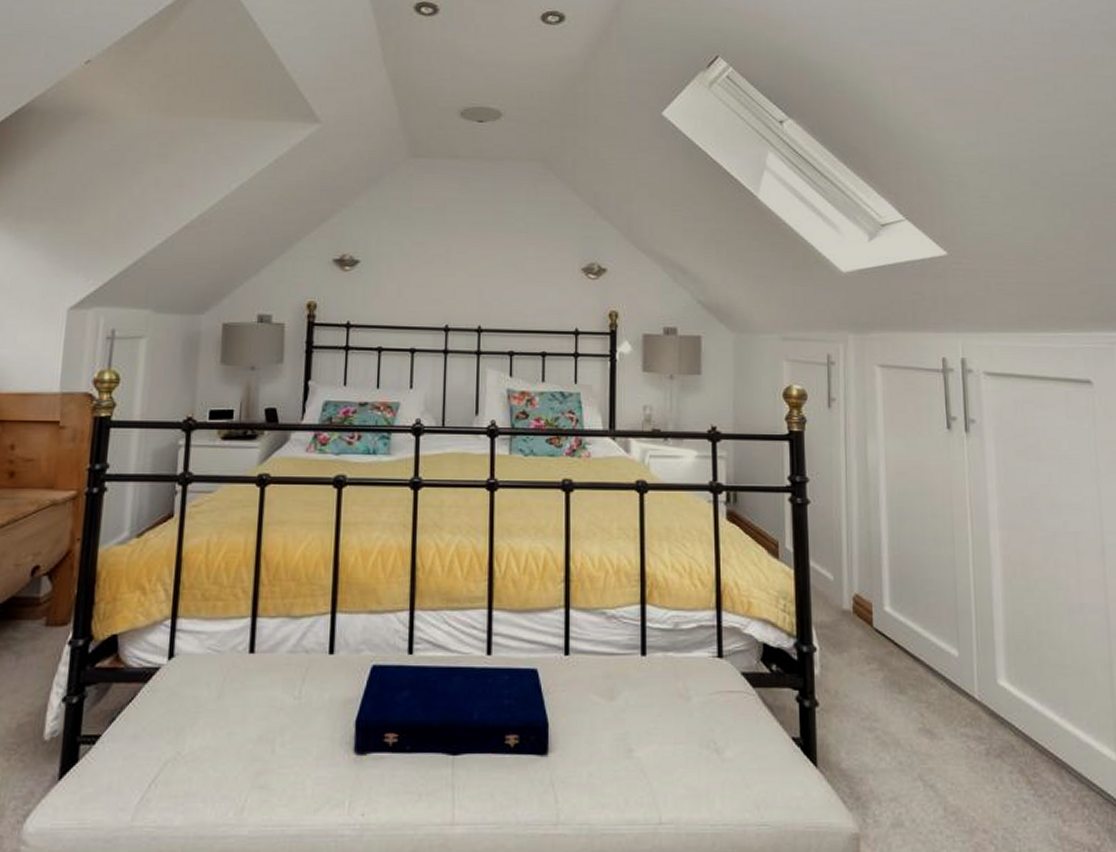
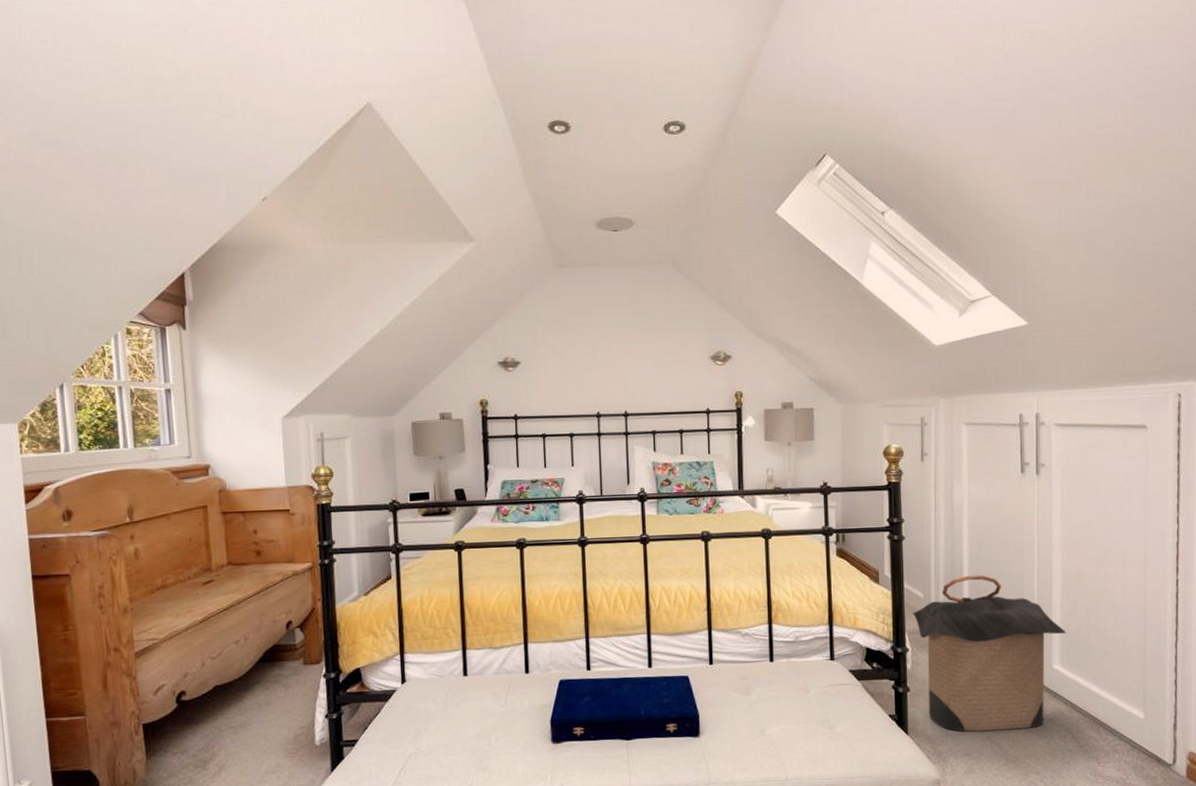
laundry hamper: none [820,554,1012,768] -> present [912,575,1066,732]

